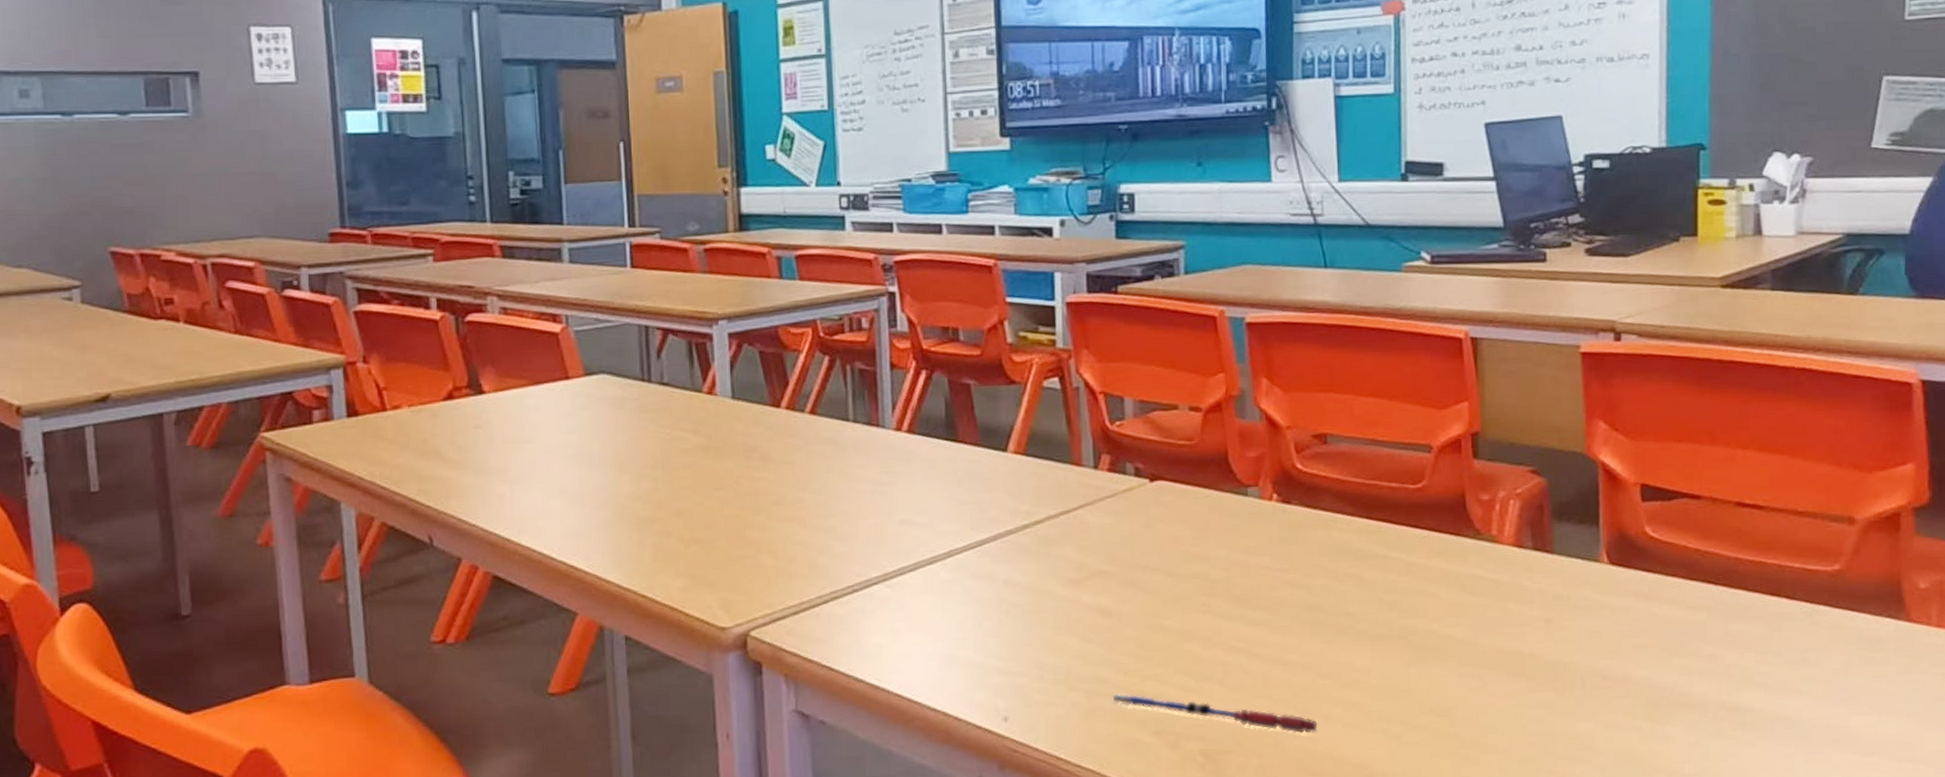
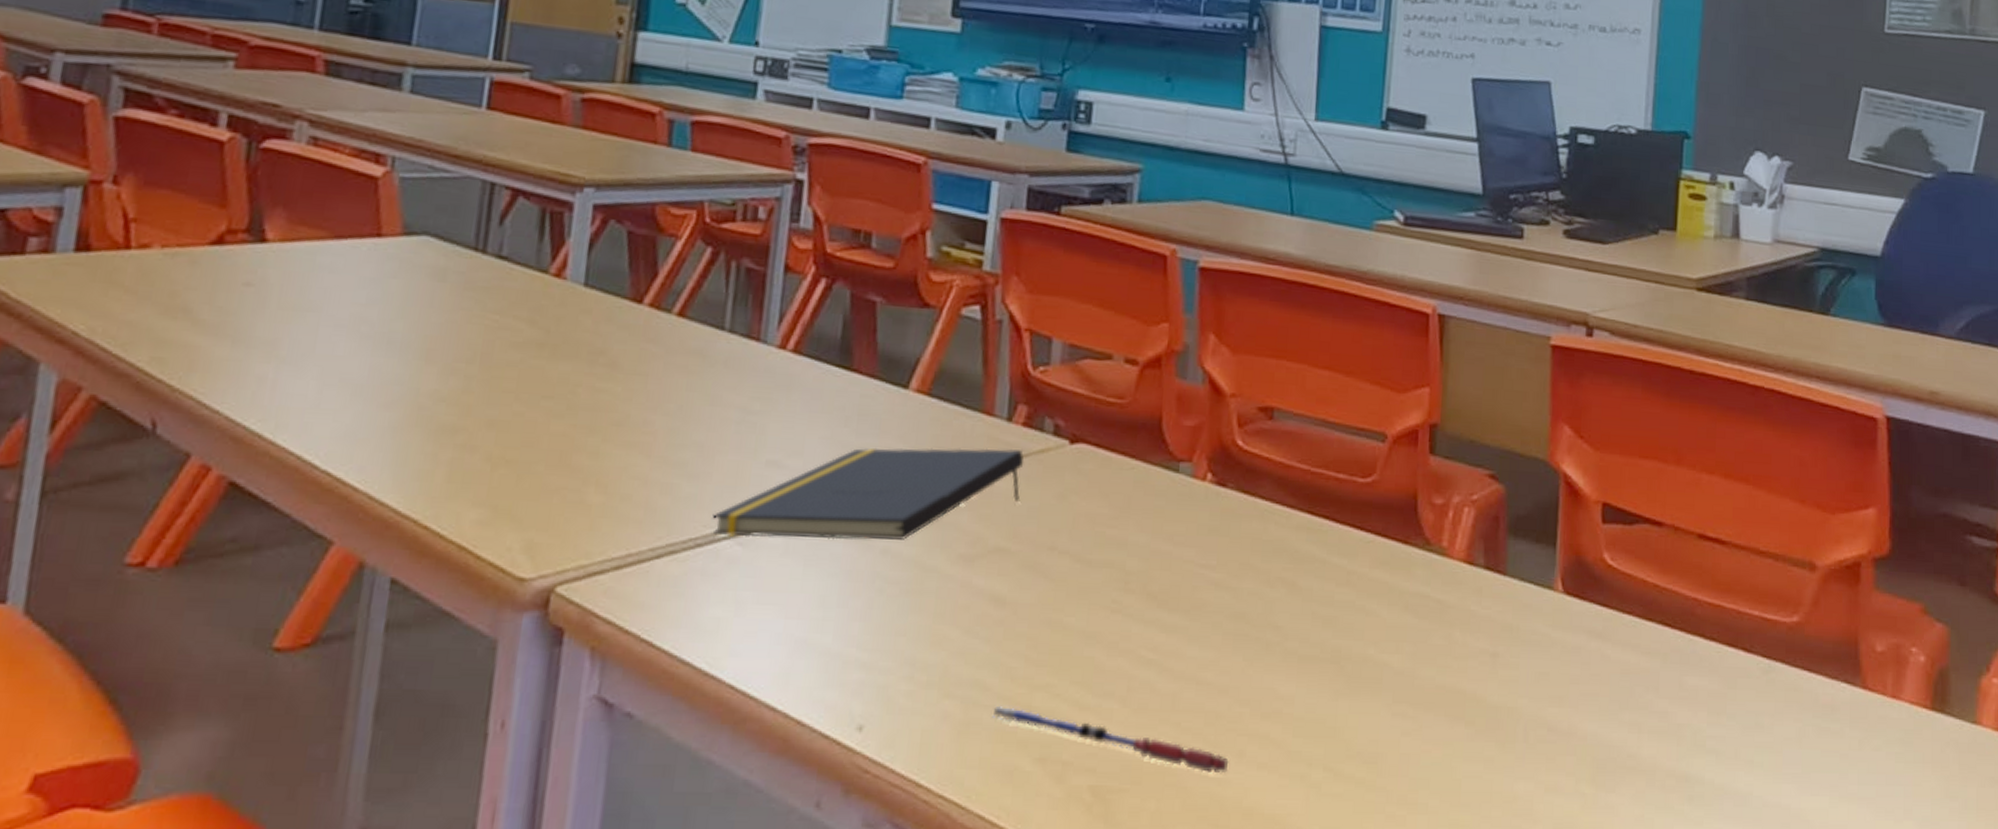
notepad: none [863,491,1114,582] -> present [712,448,1025,540]

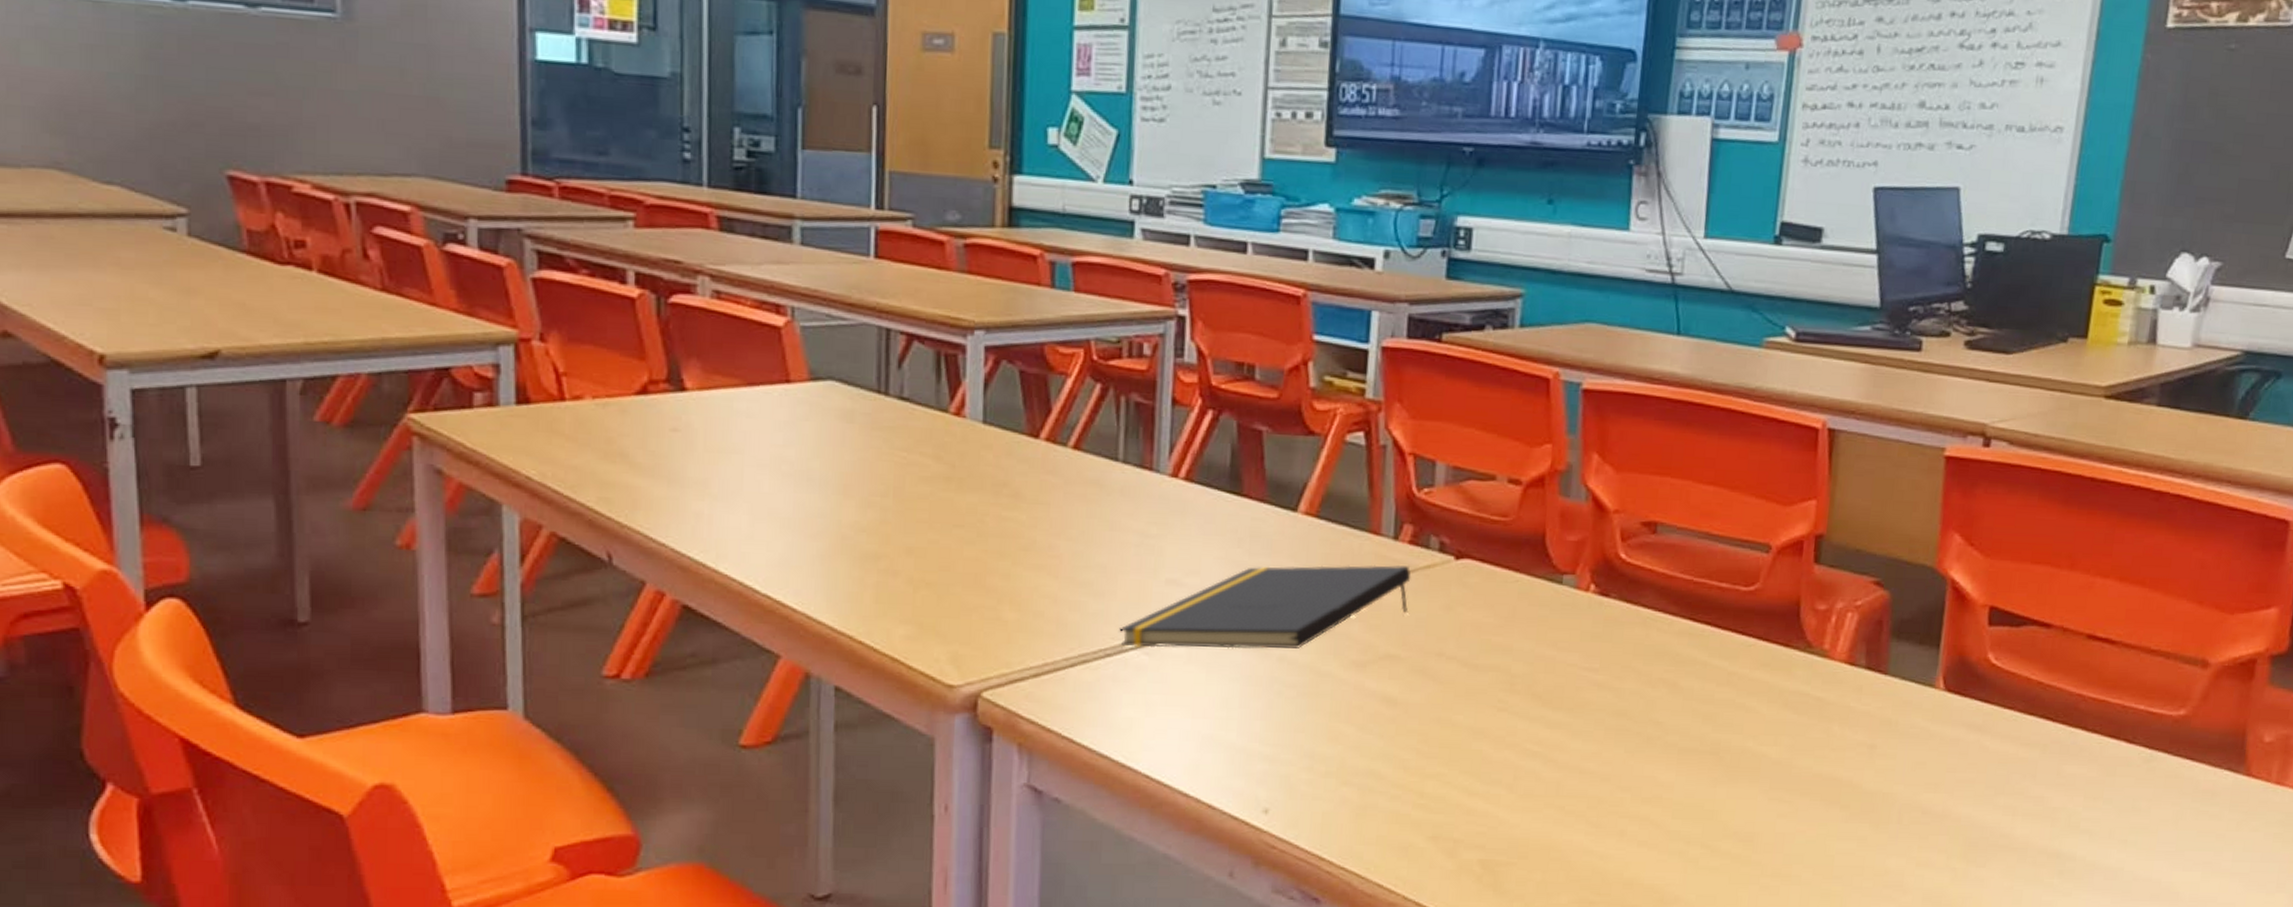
pen: present [992,705,1229,774] -> none [1387,791,1611,850]

